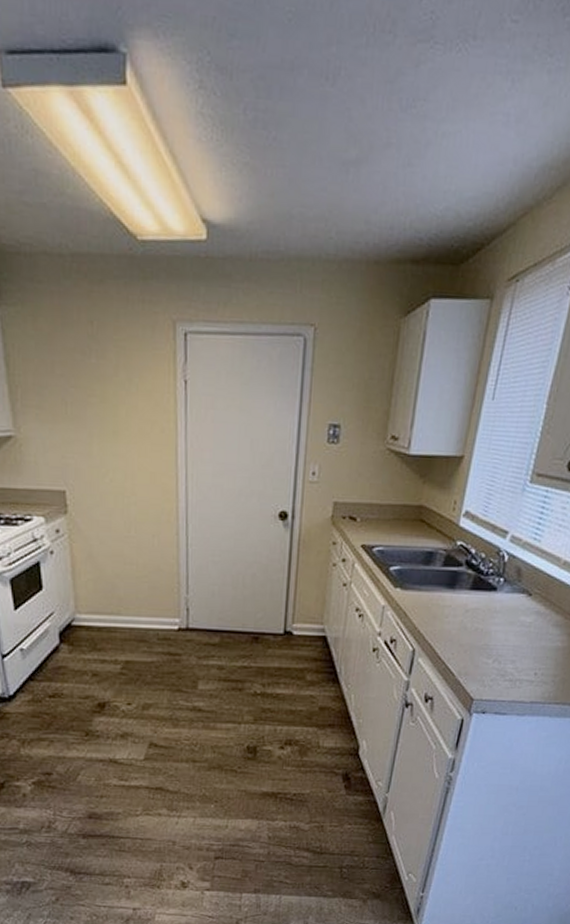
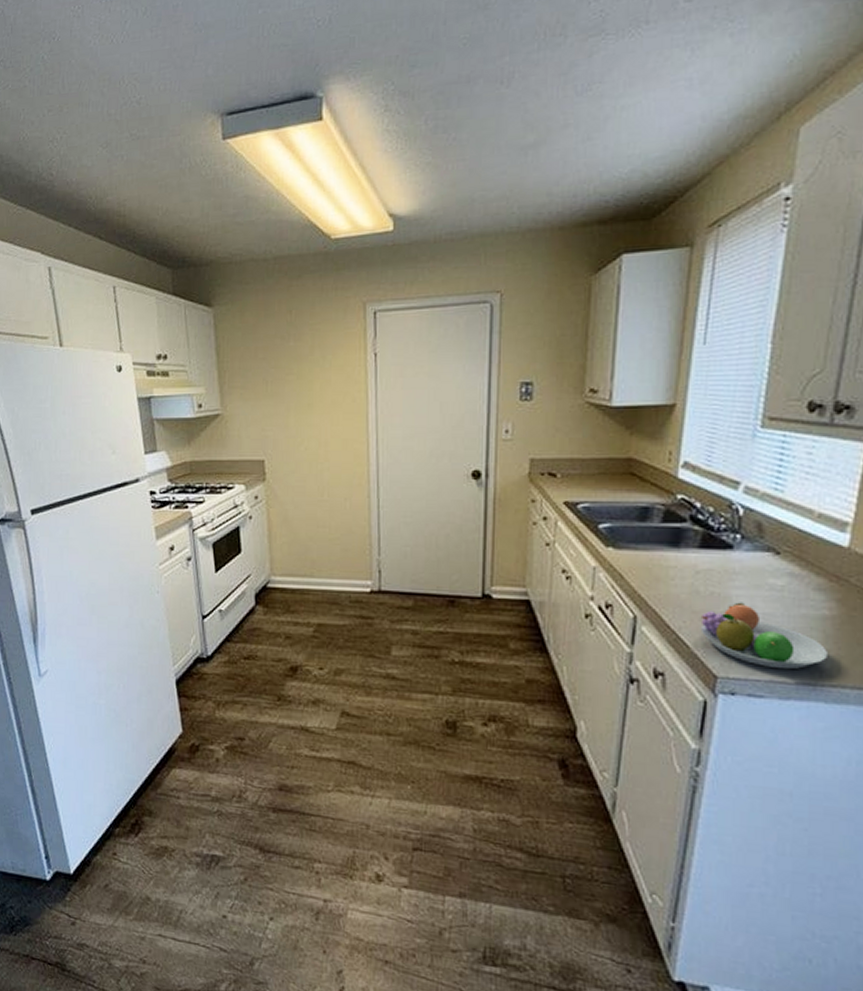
fruit bowl: none [464,636,556,692] -> present [700,602,827,670]

